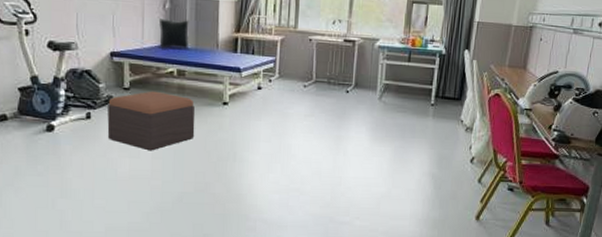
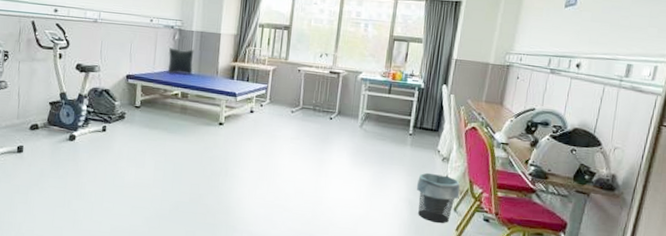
footstool: present [107,91,195,151] -> none [118,109,195,163]
trash bin: none [439,144,484,196] -> present [416,172,460,223]

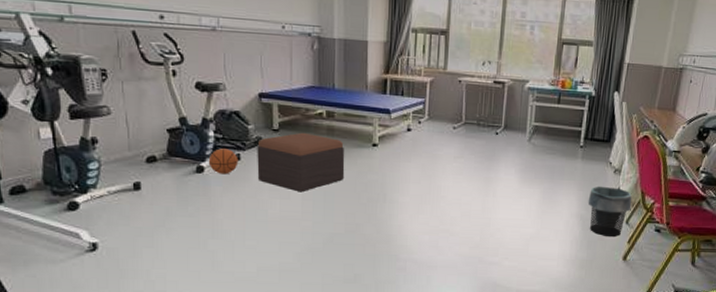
basketball: none [79,120,105,143] -> present [208,148,238,175]
footstool: none [118,109,195,163] -> present [257,132,345,192]
pillow: present [167,47,194,75] -> none [308,59,338,90]

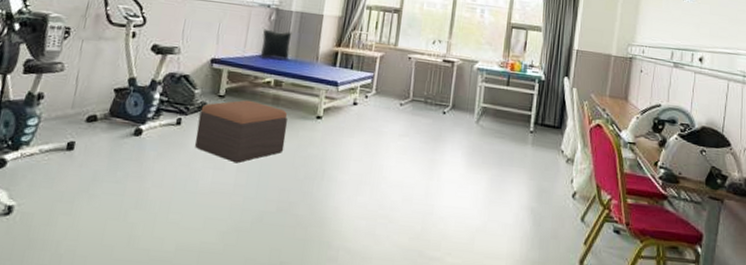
basketball: present [208,148,238,175] -> none [148,111,179,139]
pillow: none [308,59,338,90] -> present [259,29,292,60]
trash bin: present [587,186,632,236] -> none [539,175,587,236]

